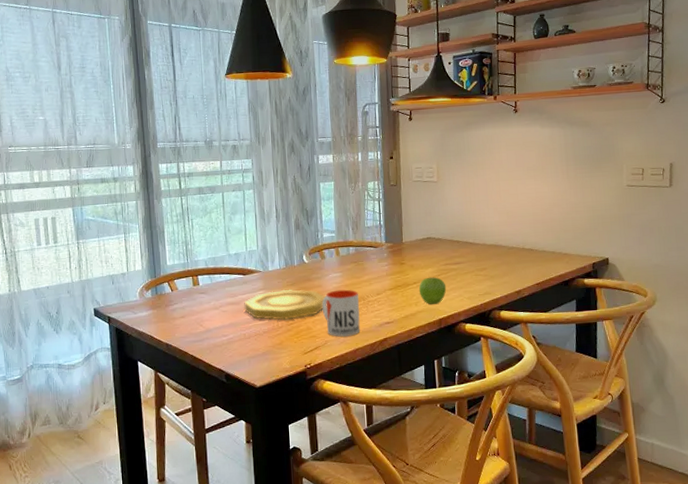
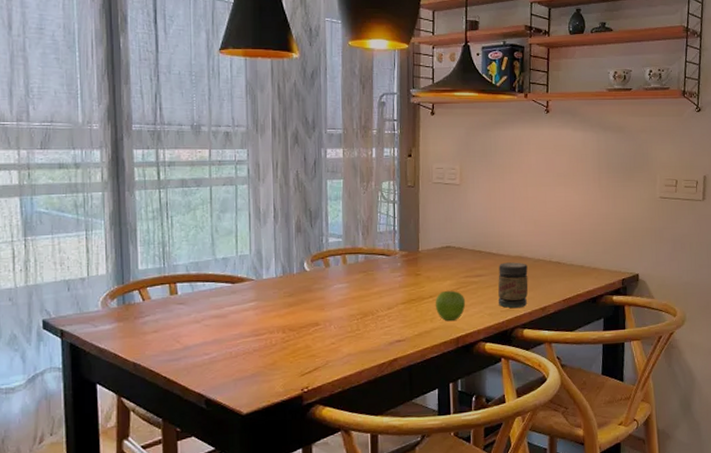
bowl: present [244,289,326,320] -> none [231,301,329,336]
mug: present [322,289,360,337] -> none [324,302,368,357]
jar: none [475,250,504,292] -> present [498,262,529,308]

